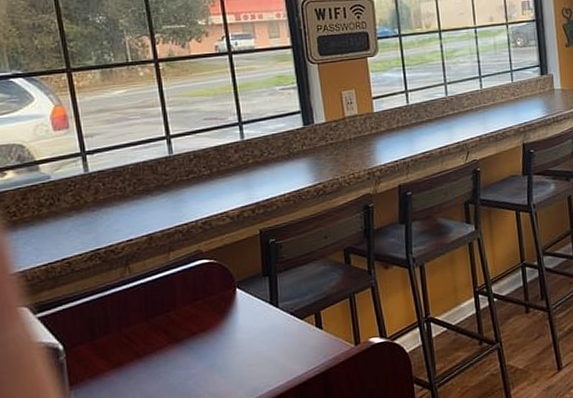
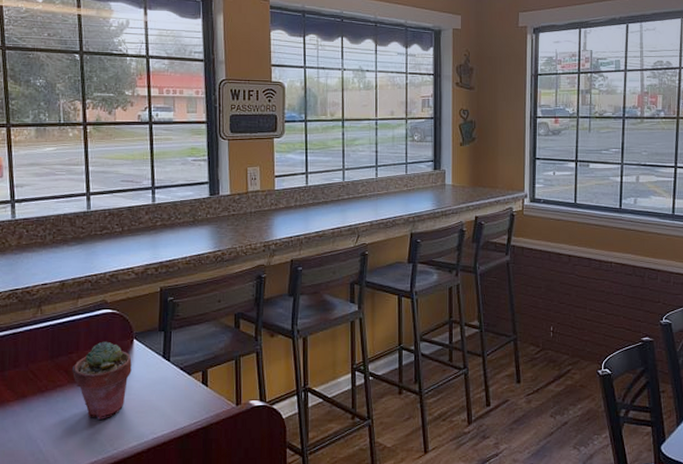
potted succulent: none [170,294,237,379] -> present [71,341,132,420]

